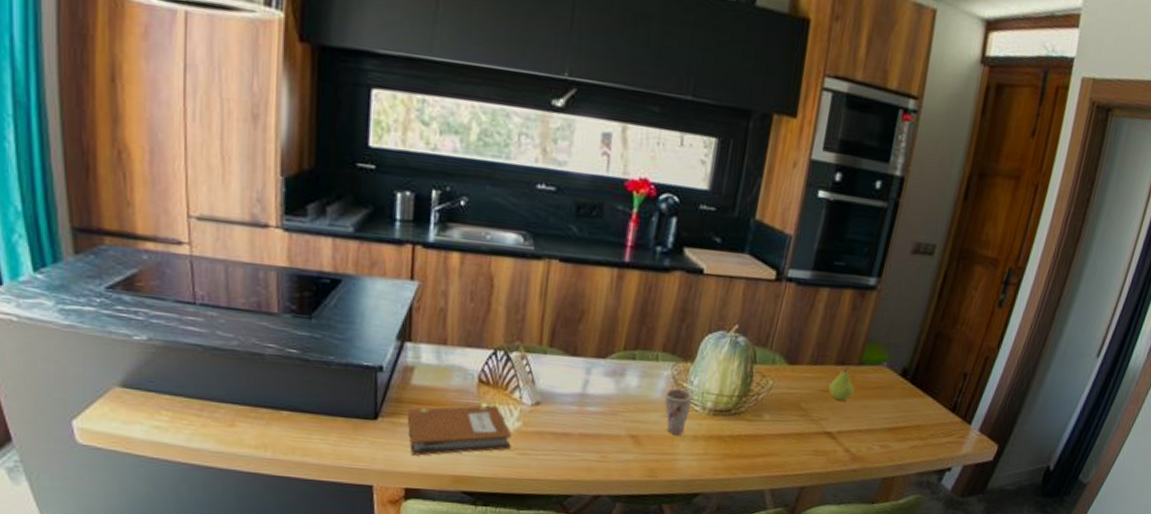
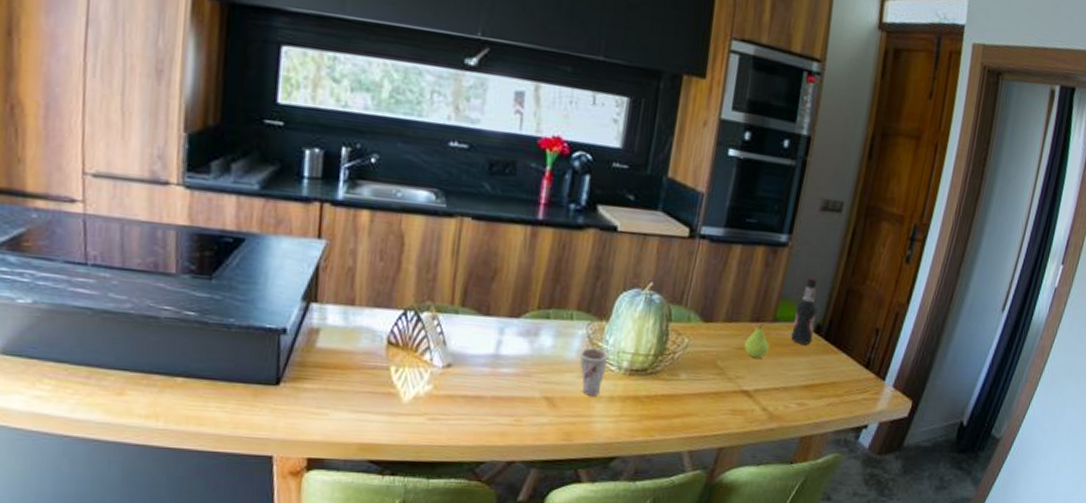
notebook: present [407,405,512,456] -> none [311,368,422,423]
bottle: none [876,321,906,388] -> present [791,278,818,345]

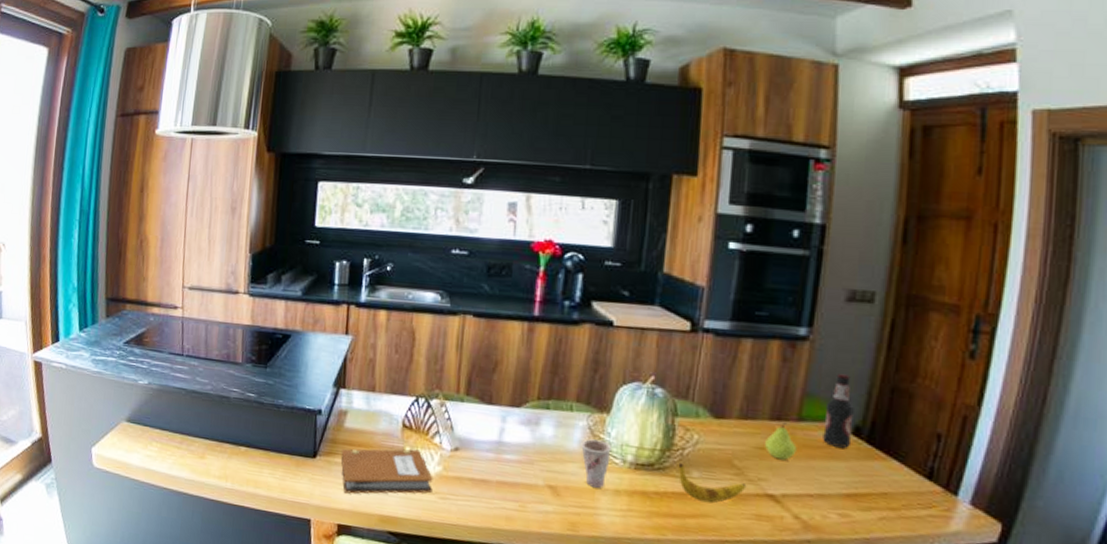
notebook: none [311,368,422,423] -> present [341,448,433,494]
banana: none [668,366,726,403] -> present [678,463,747,504]

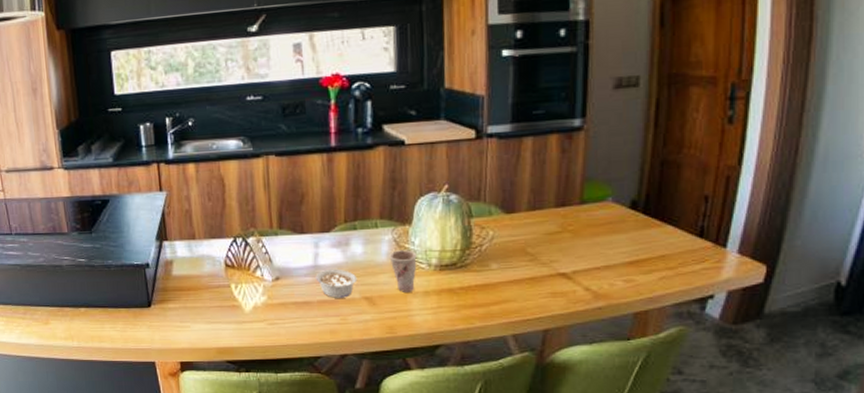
notebook: present [341,448,433,494] -> none [173,285,261,334]
legume: none [498,447,544,483] -> present [315,269,358,298]
banana: present [678,463,747,504] -> none [478,258,541,290]
fruit: present [765,423,797,460] -> none [553,208,582,241]
bottle: present [823,374,854,448] -> none [604,156,630,222]

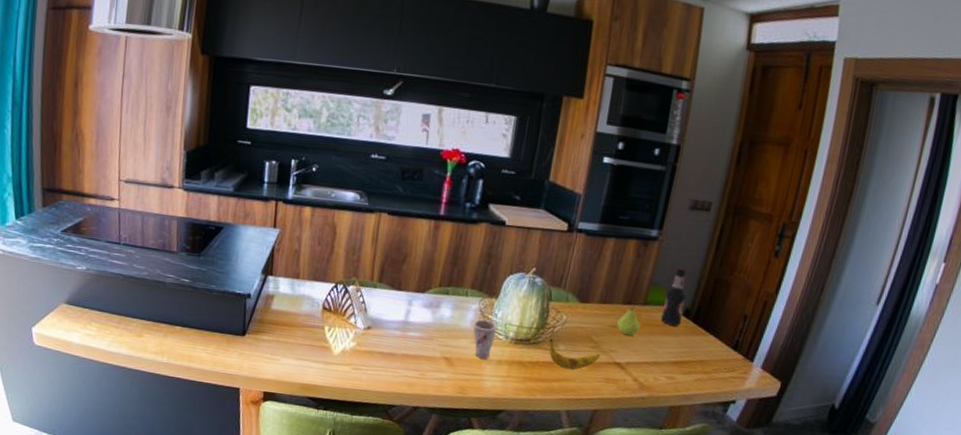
legume: present [315,269,358,298] -> none [403,326,441,355]
banana: none [478,258,541,290] -> present [549,338,601,370]
fruit: none [553,208,582,241] -> present [617,306,641,336]
bottle: none [604,156,630,222] -> present [661,268,687,326]

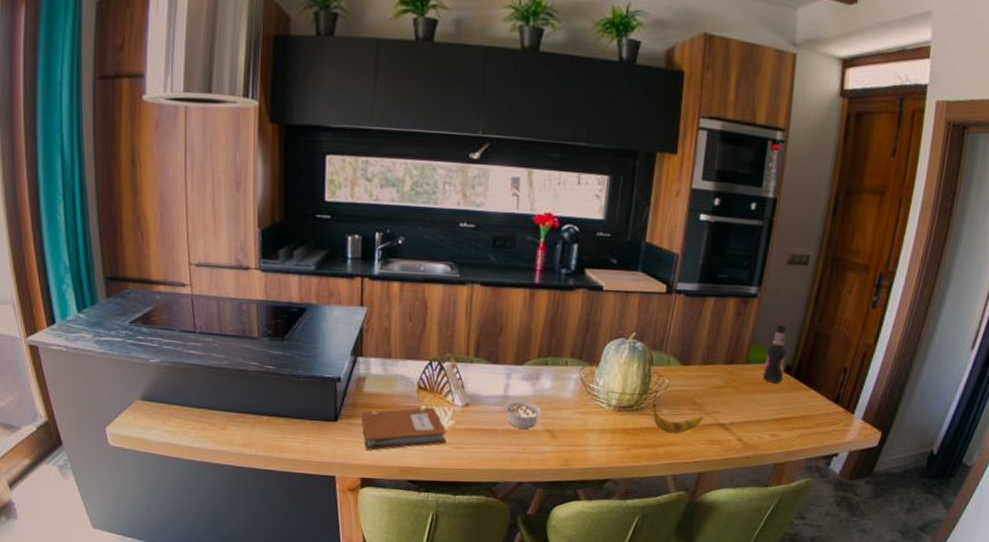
notebook: none [267,327,348,367] -> present [361,407,447,451]
legume: none [403,326,441,355] -> present [503,400,543,429]
cup: present [473,319,498,359] -> none [574,388,599,429]
fruit: present [617,306,641,336] -> none [720,366,743,396]

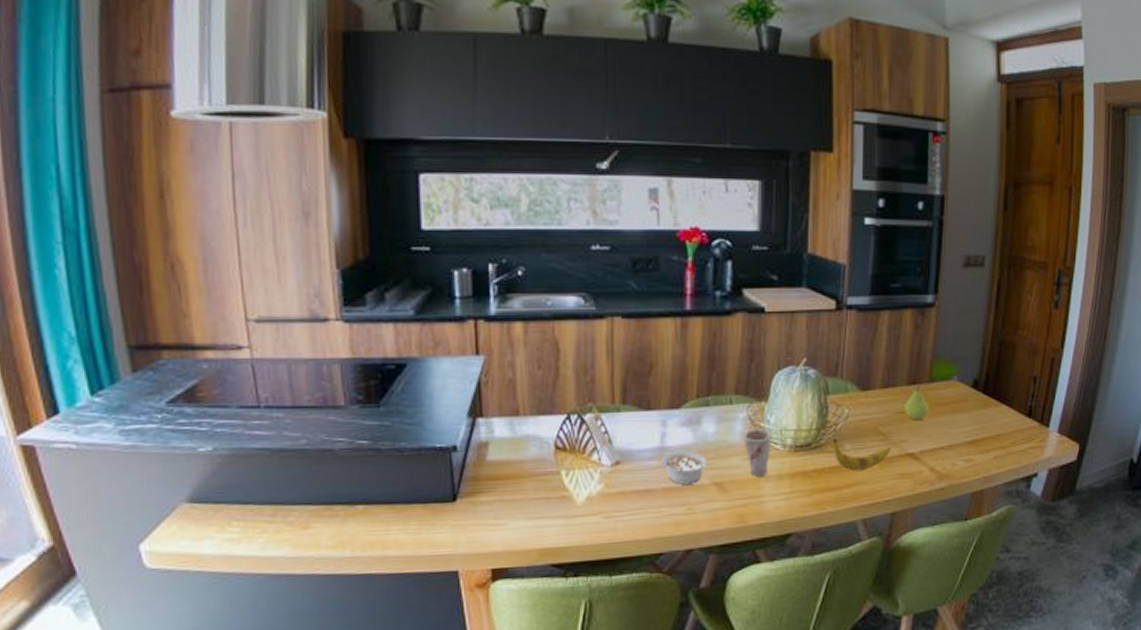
notebook: present [361,407,447,451] -> none [486,471,595,534]
cup: none [574,388,599,429] -> present [743,429,772,476]
fruit: none [720,366,743,396] -> present [904,386,930,420]
bottle: present [763,324,787,383] -> none [950,334,972,401]

